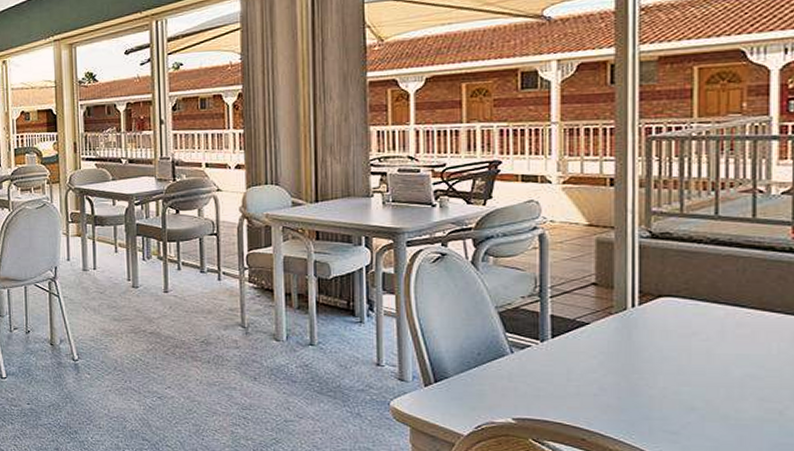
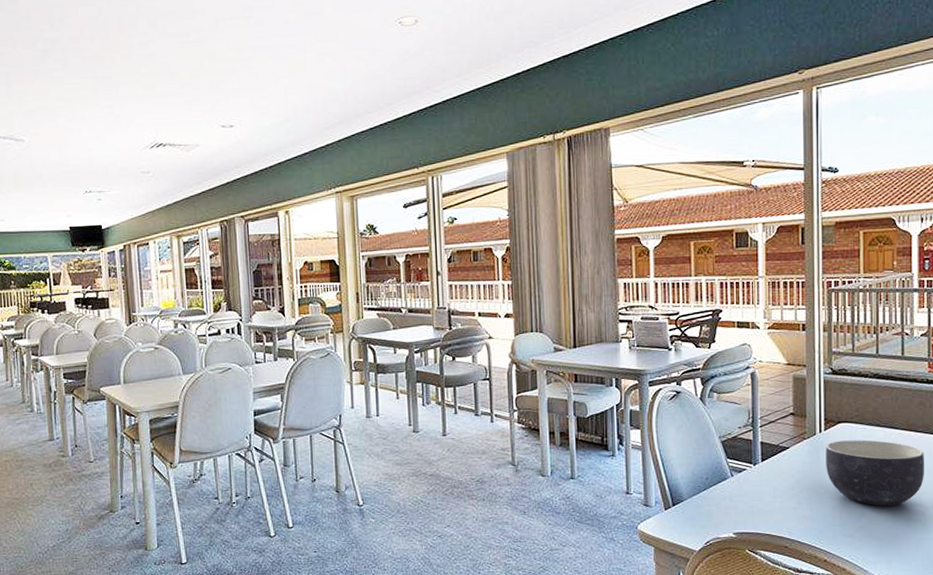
bowl: none [640,318,786,400] -> present [826,440,925,506]

